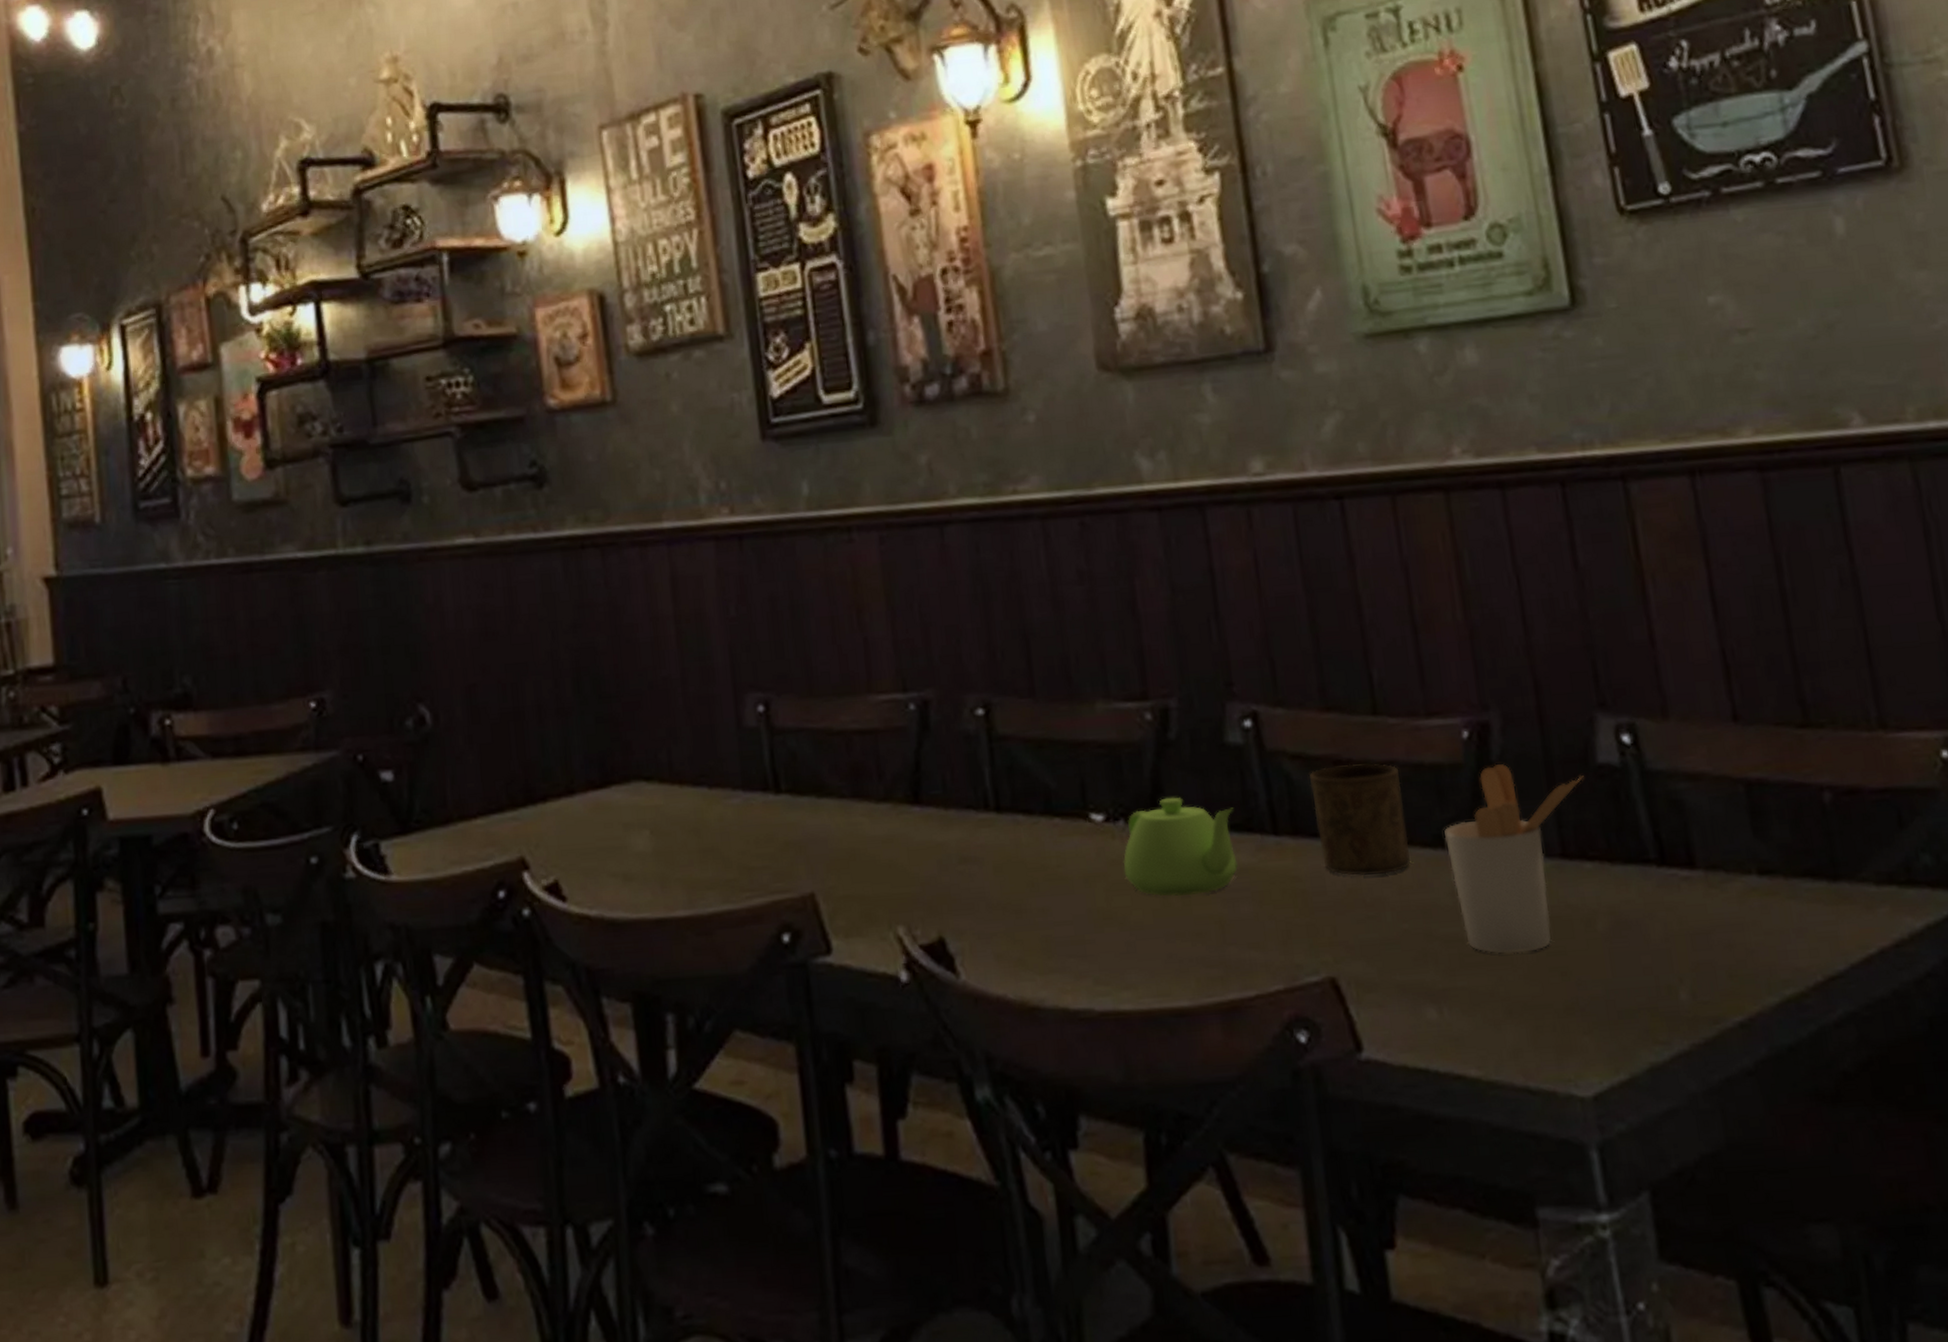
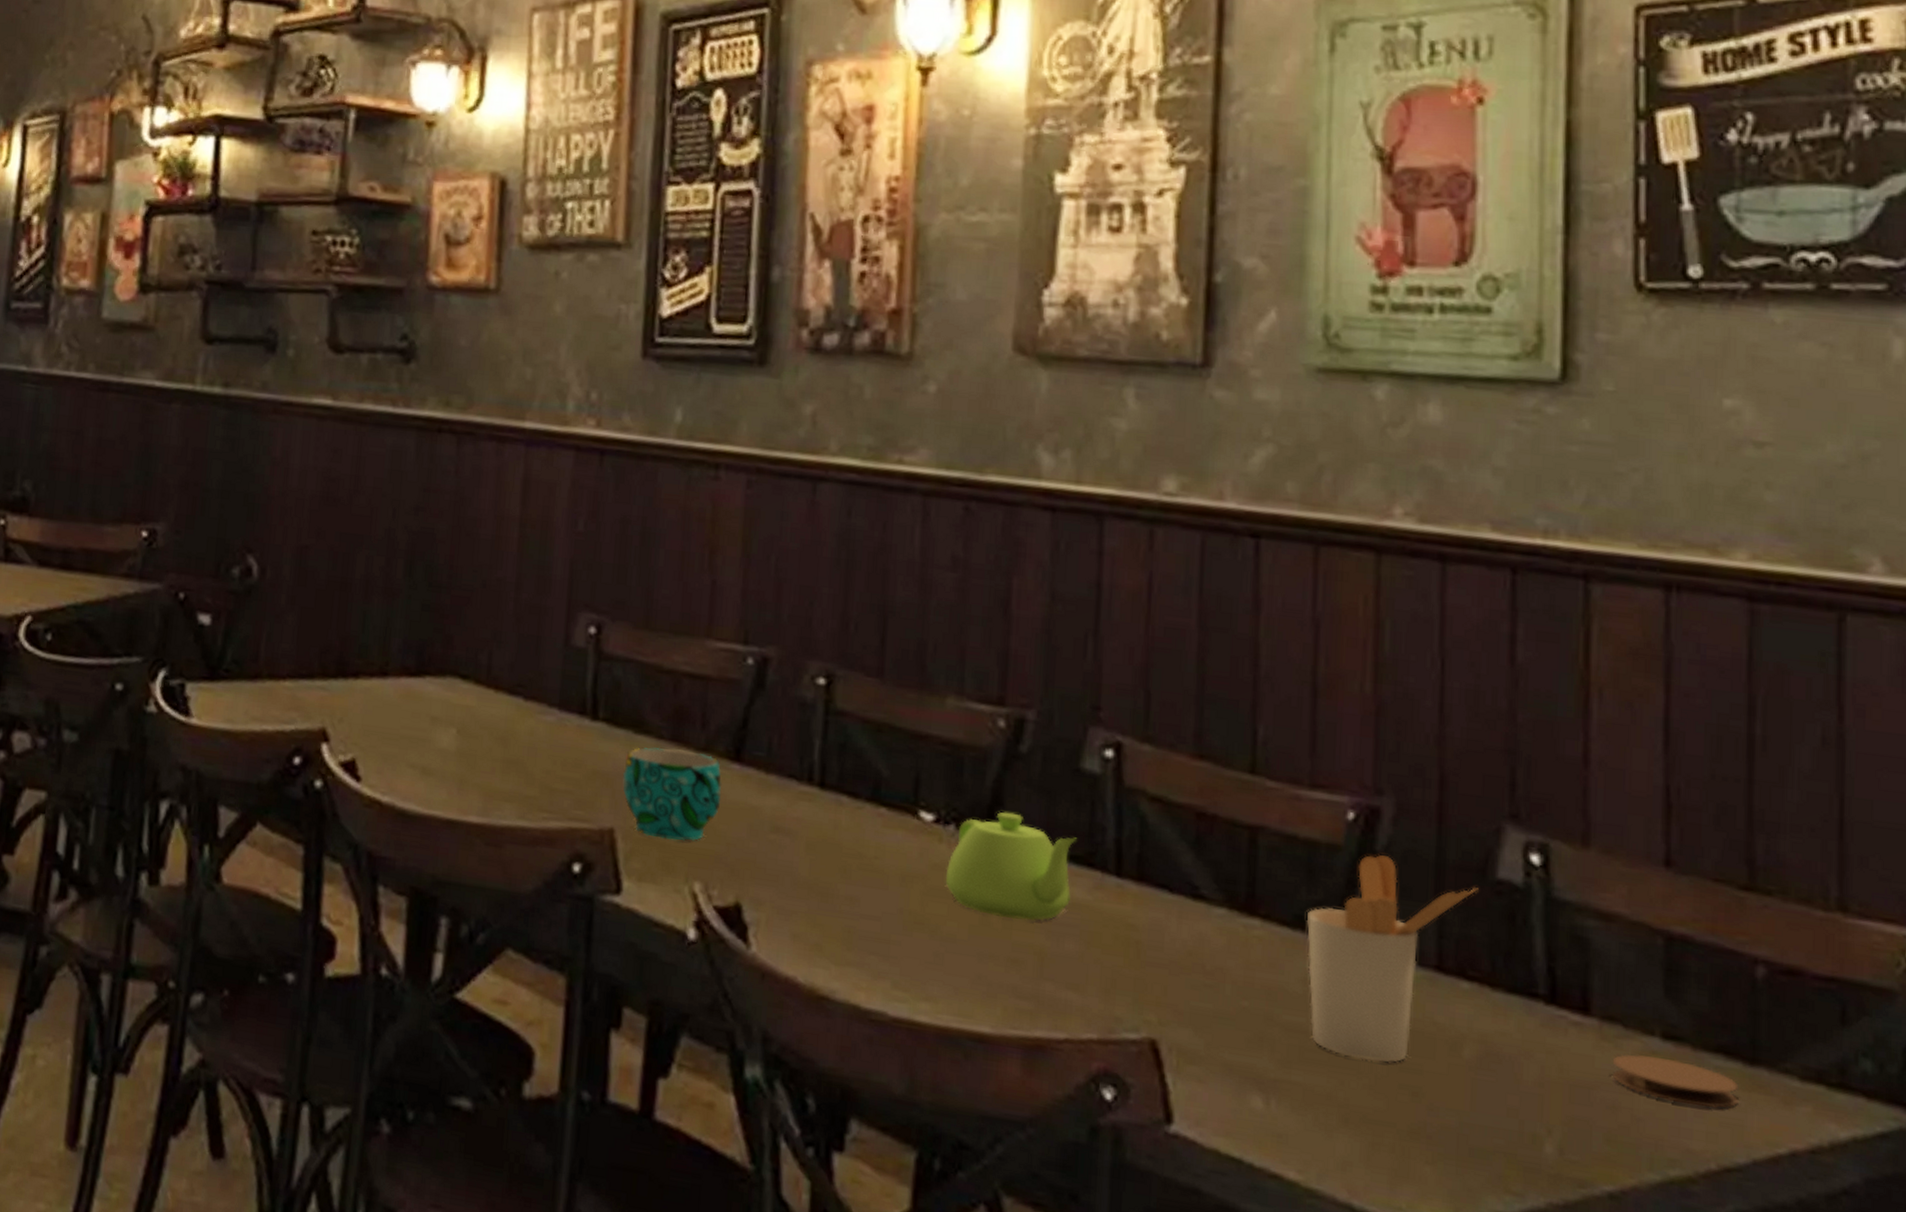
cup: none [813,804,908,893] -> present [623,747,722,842]
cup: present [1309,763,1412,876] -> none [1165,817,1269,945]
coaster: none [1721,891,1830,930] -> present [1612,1054,1739,1108]

